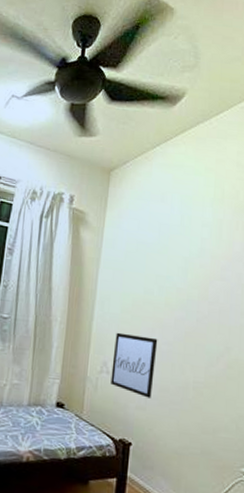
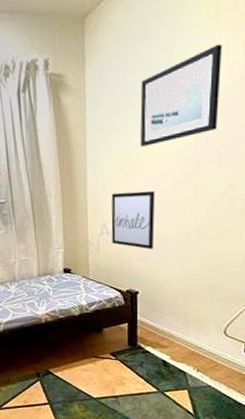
wall art: none [148,221,226,295] -> present [139,43,223,147]

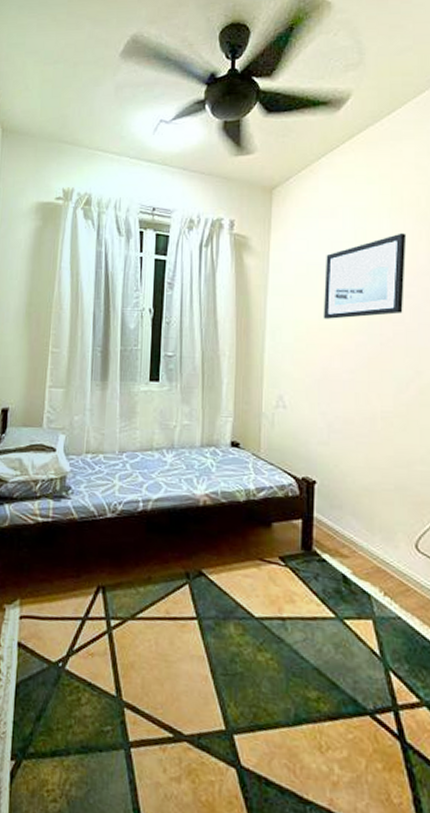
wall art: present [111,190,155,249] -> none [288,363,338,432]

